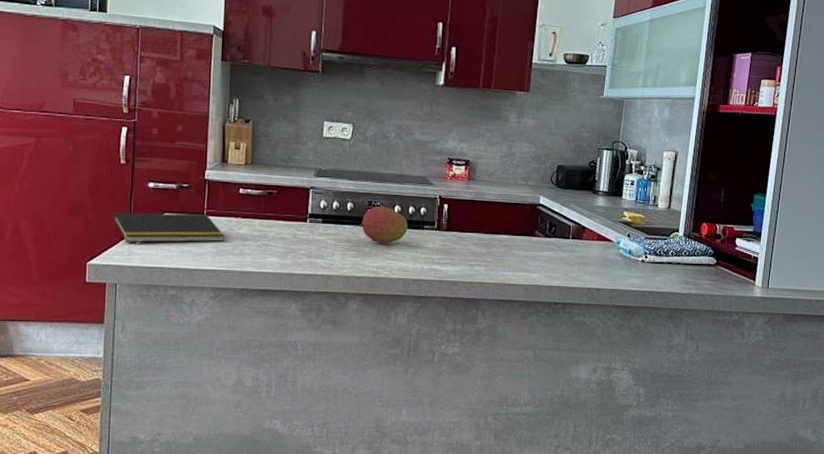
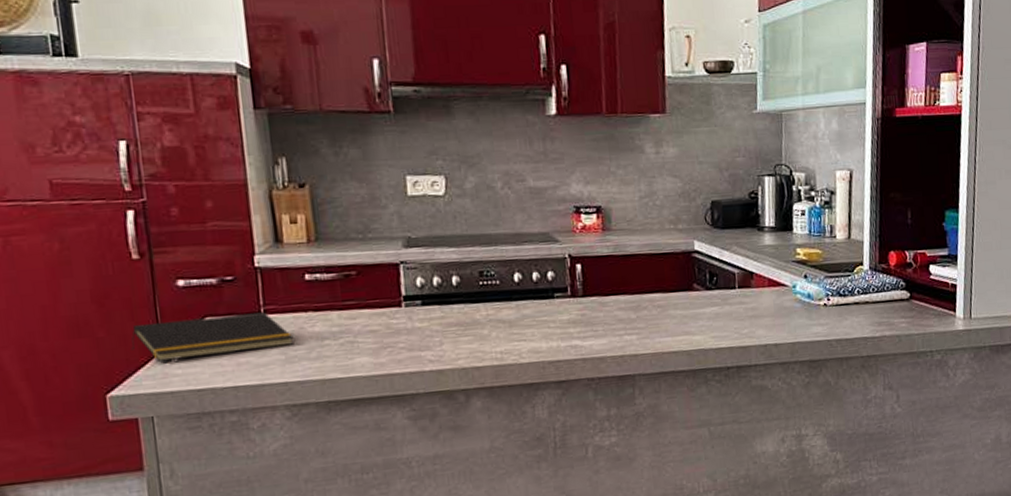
fruit: present [358,206,408,243] -> none [470,275,534,322]

